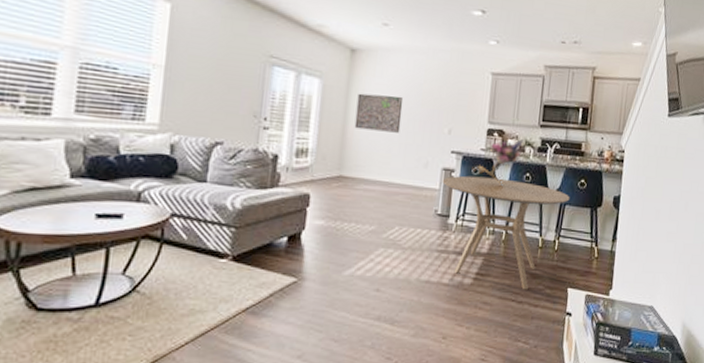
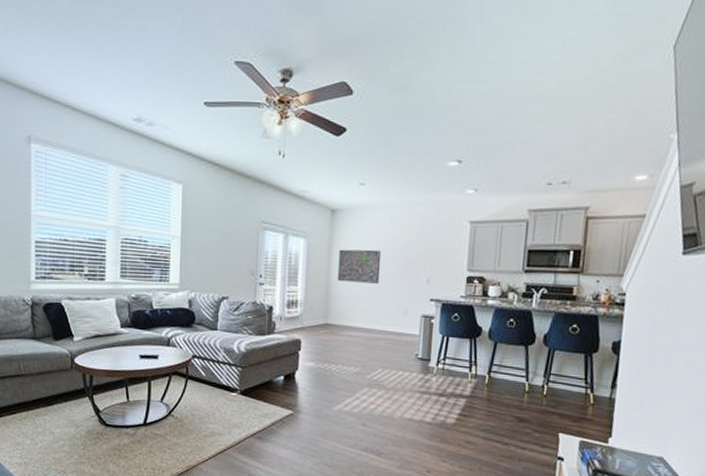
dining table: present [442,175,570,290] -> none [422,322,560,433]
bouquet: present [472,139,524,187] -> none [452,285,507,333]

